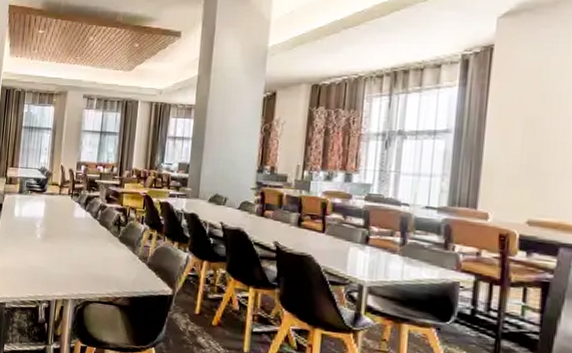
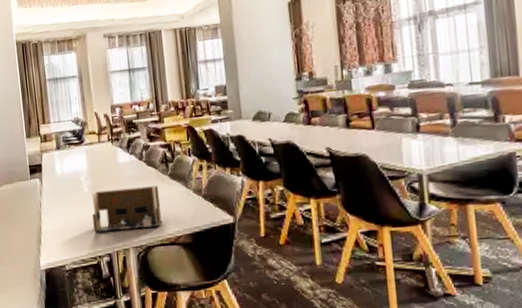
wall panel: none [39,239,107,285] -> present [91,186,162,233]

